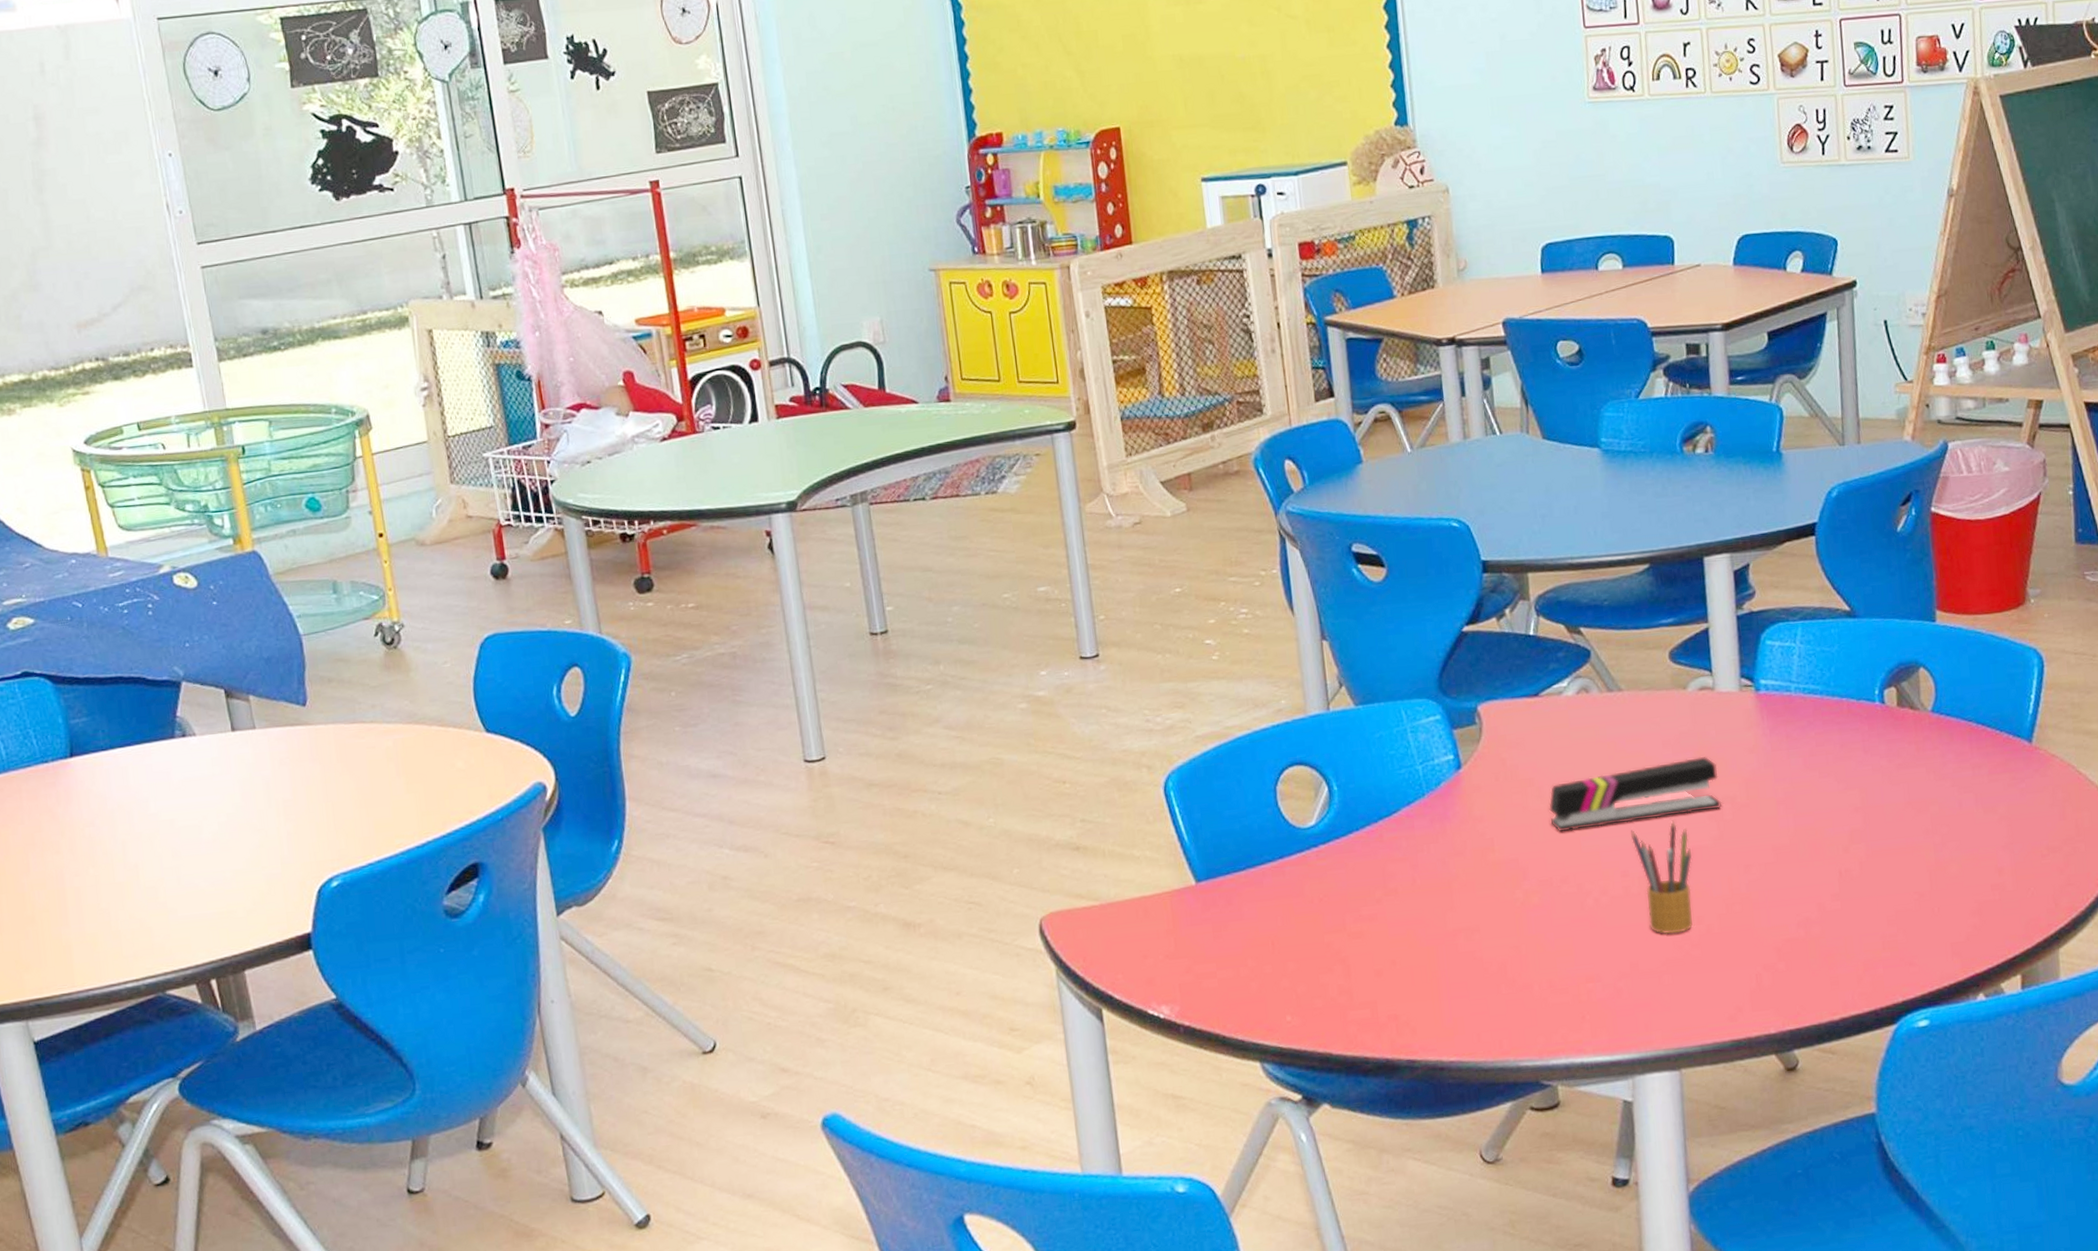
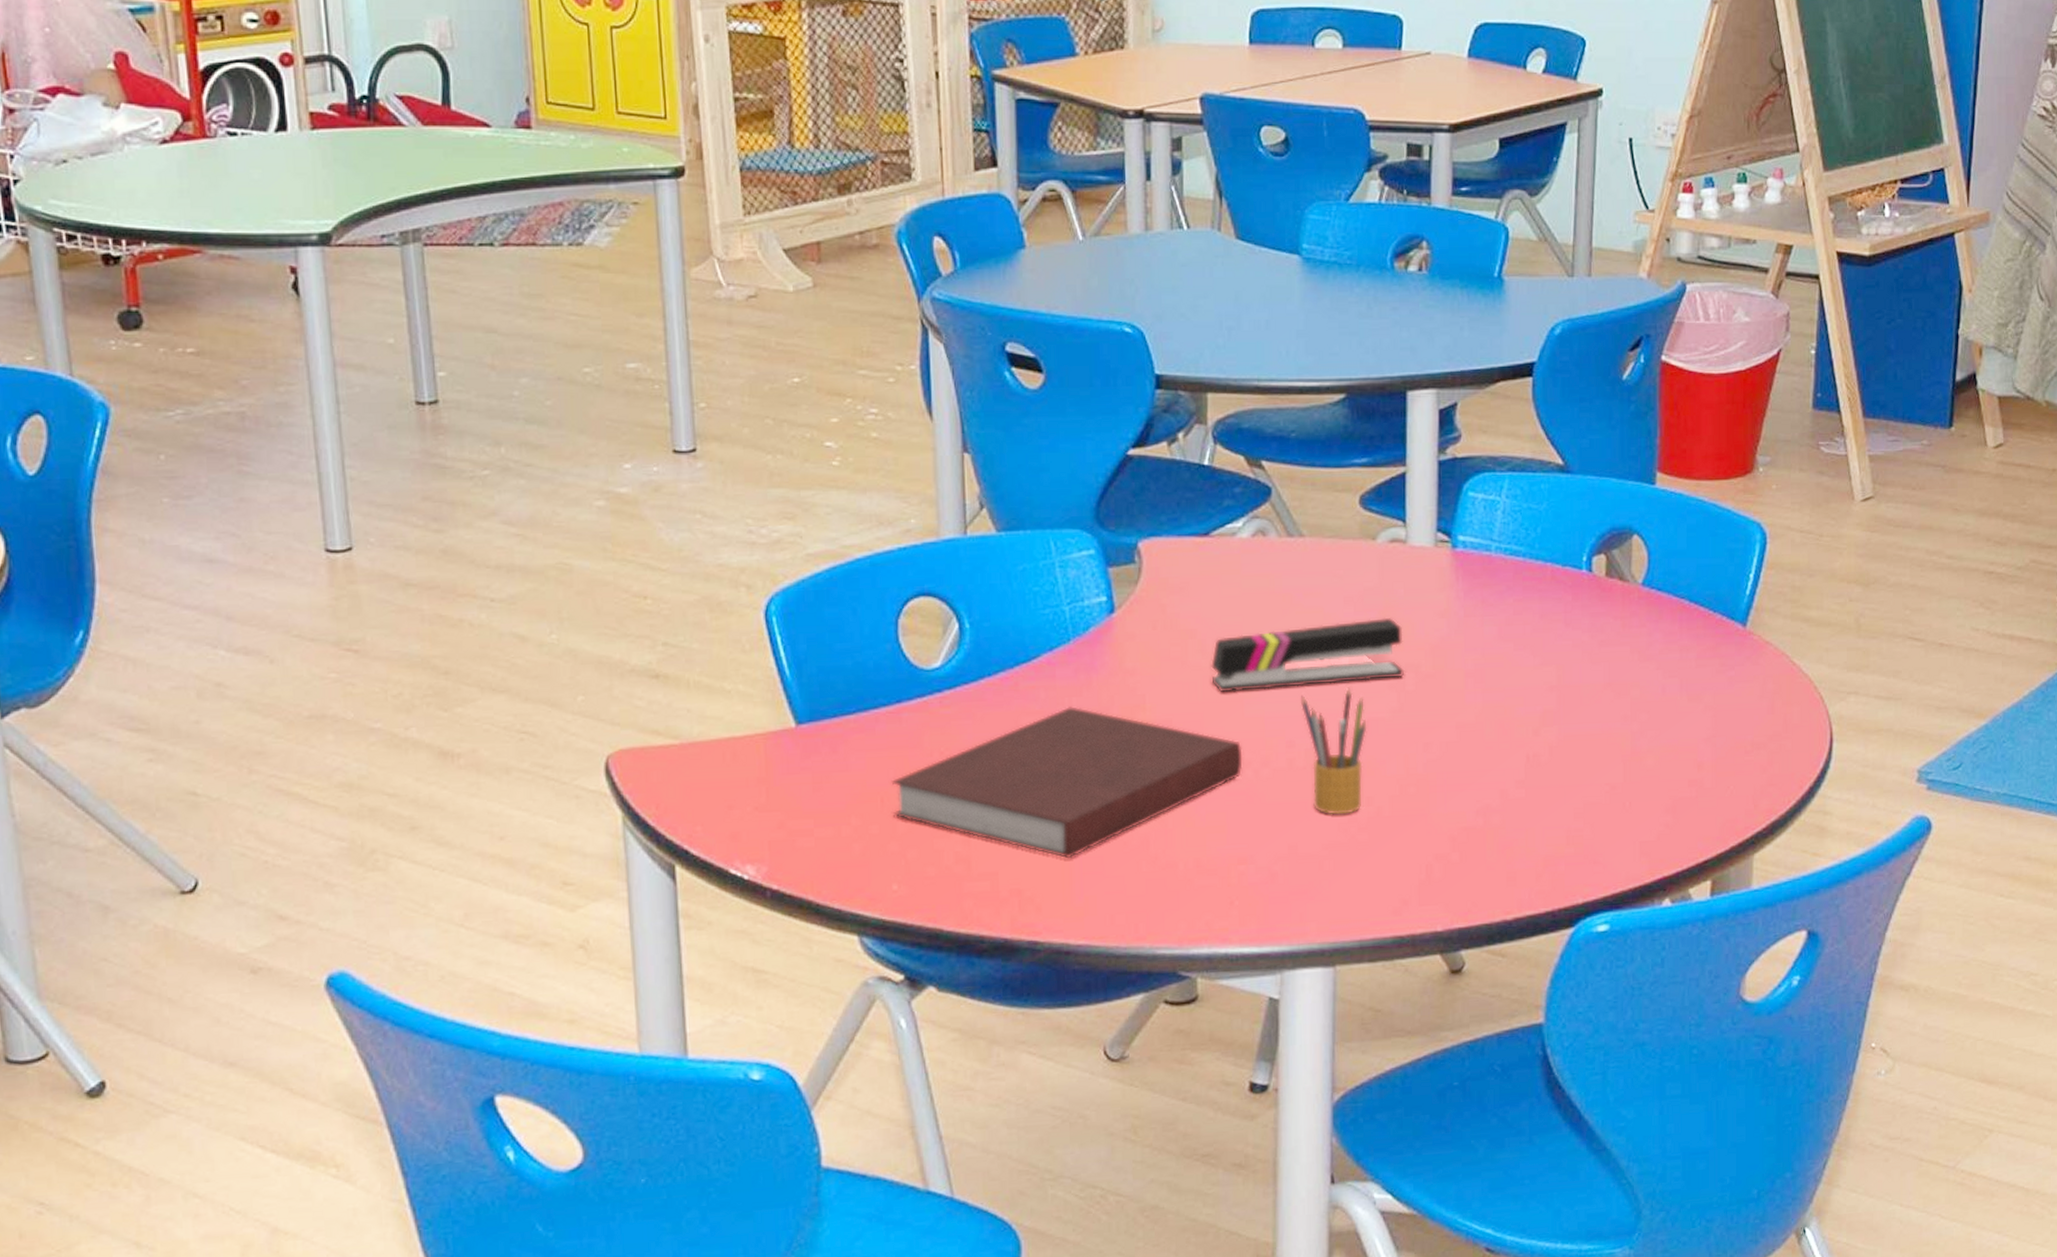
notebook: none [1279,852,1584,986] -> present [891,706,1243,859]

